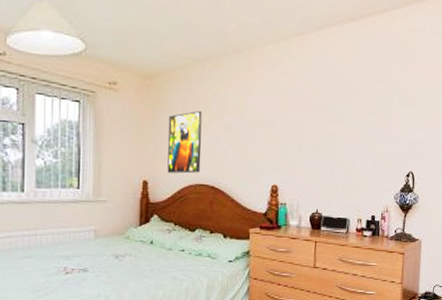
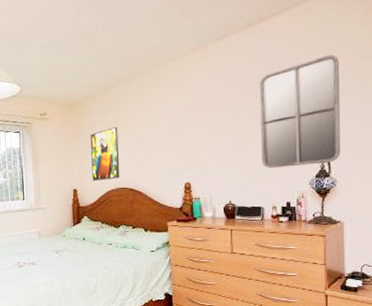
home mirror: none [351,66,431,178] -> present [259,55,341,169]

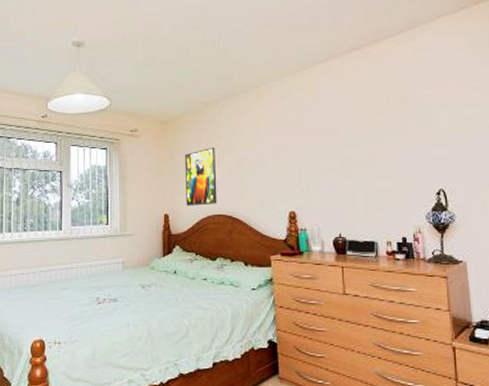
home mirror: present [259,55,341,169] -> none [367,83,457,200]

